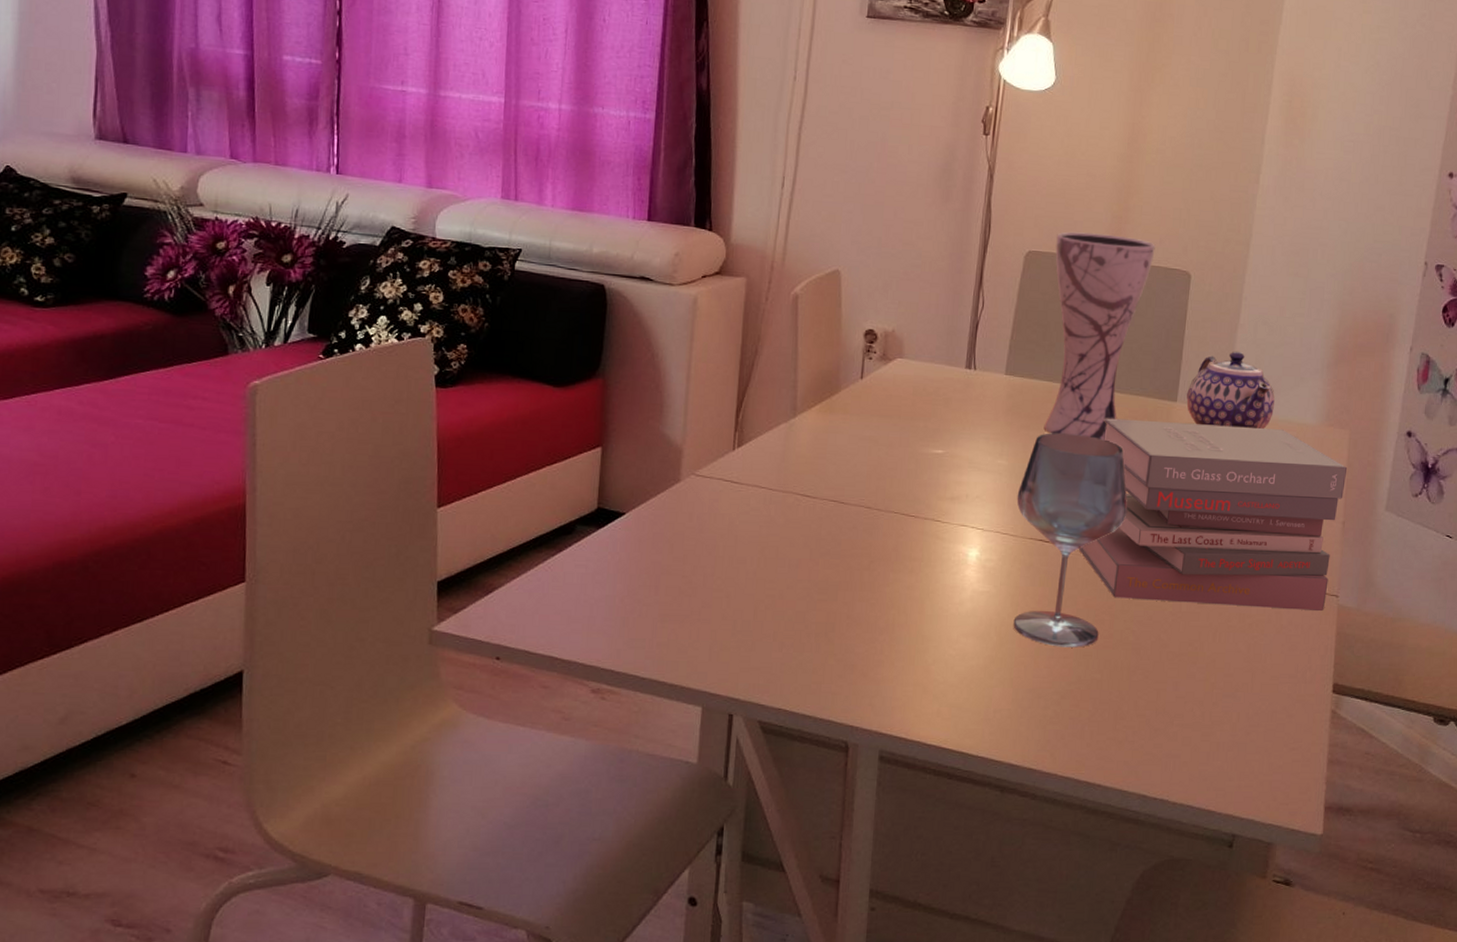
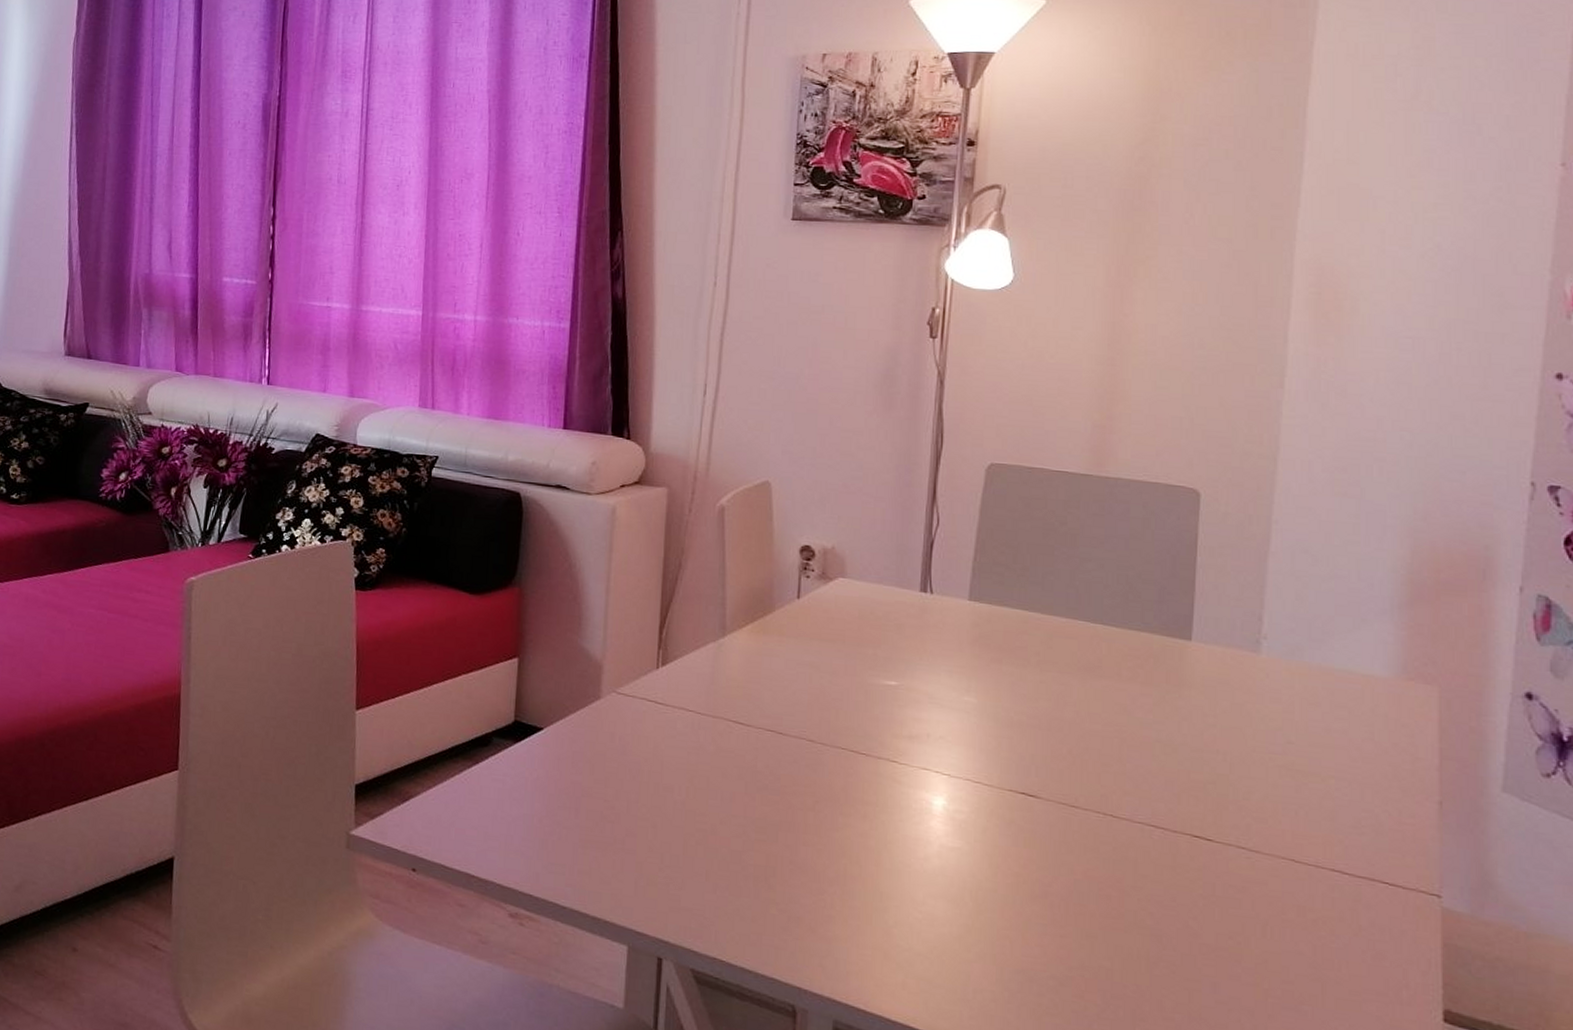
wine glass: present [1013,433,1128,648] -> none [990,669,1134,926]
vase: present [1044,231,1156,441] -> none [1020,442,1151,682]
books: present [1078,418,1348,612] -> none [1072,655,1440,914]
teapot: present [1186,351,1275,429] -> none [1204,583,1326,679]

